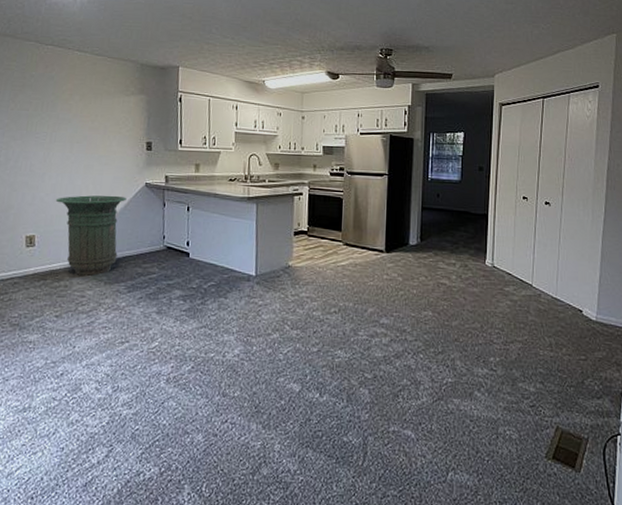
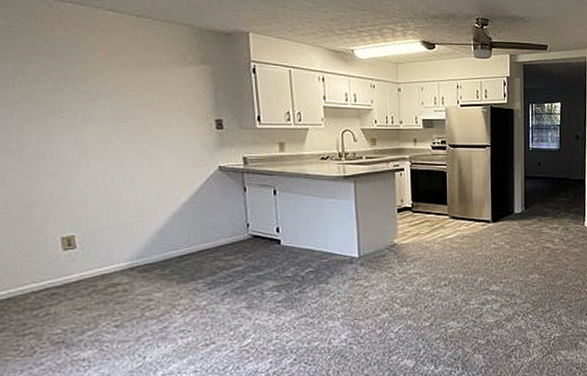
trash can: present [55,195,127,276] -> none [99,182,196,277]

